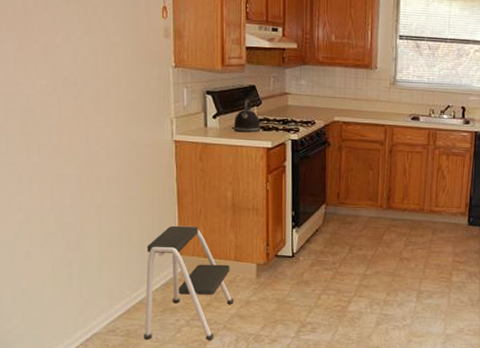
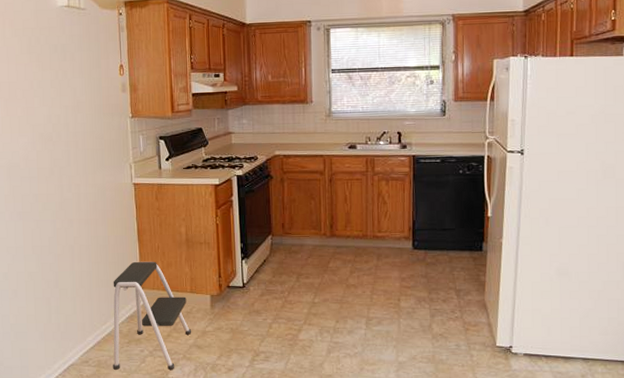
kettle: present [233,99,261,133] -> none [184,141,208,172]

